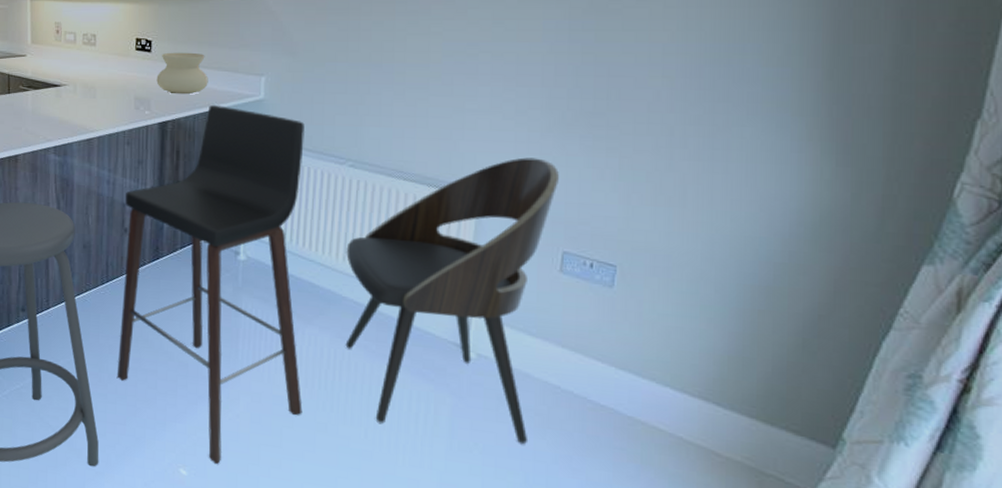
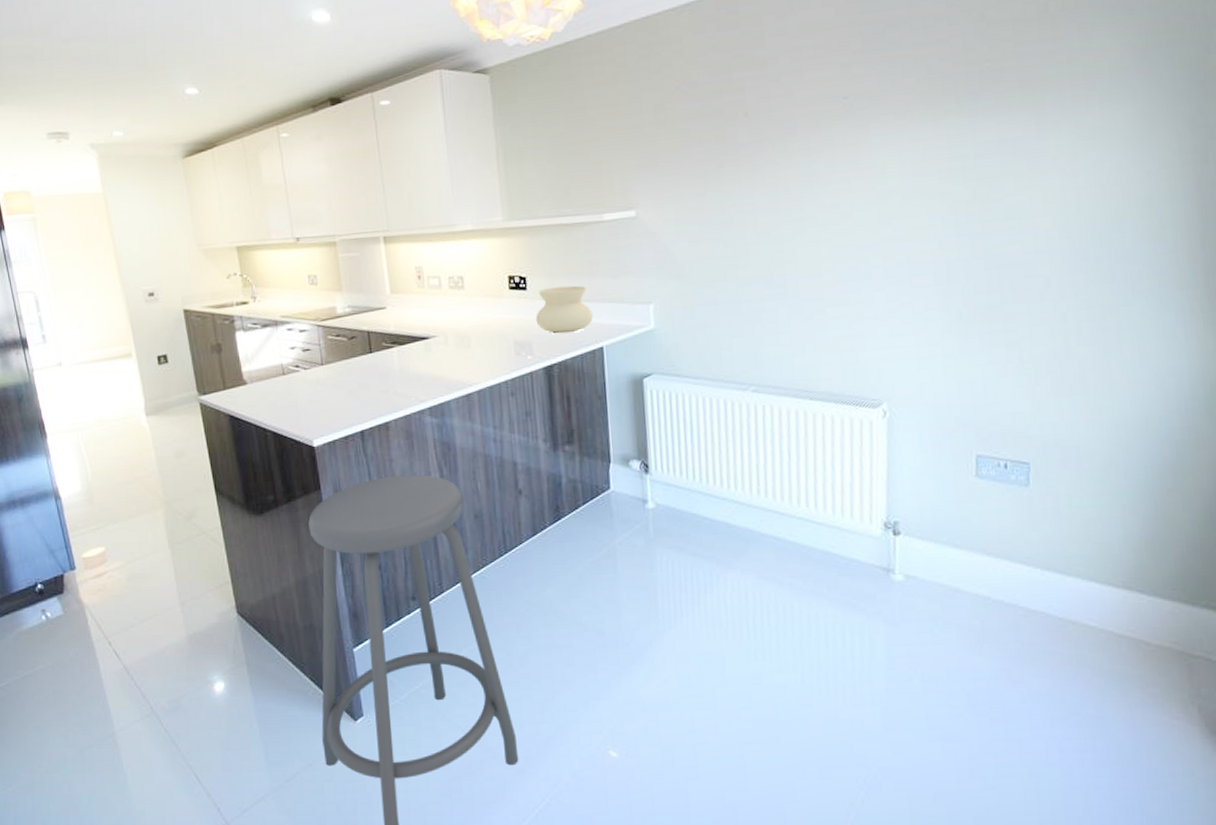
bar stool: present [116,105,305,464] -> none [516,341,734,738]
dining chair: present [345,157,559,444] -> none [759,360,965,665]

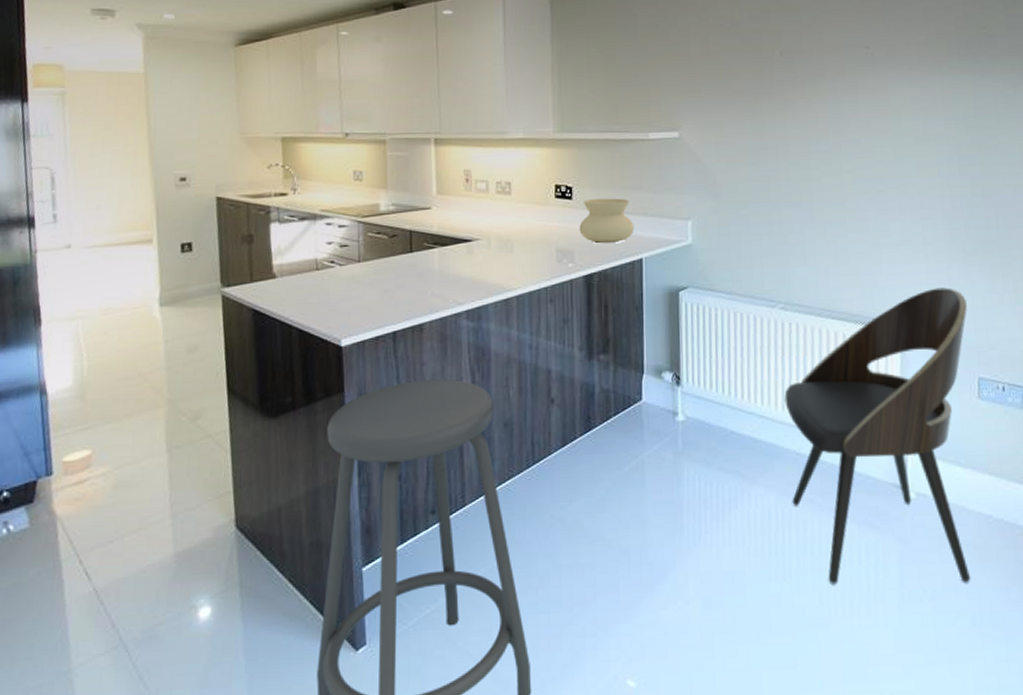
dining chair: none [759,360,965,665] -> present [784,287,970,584]

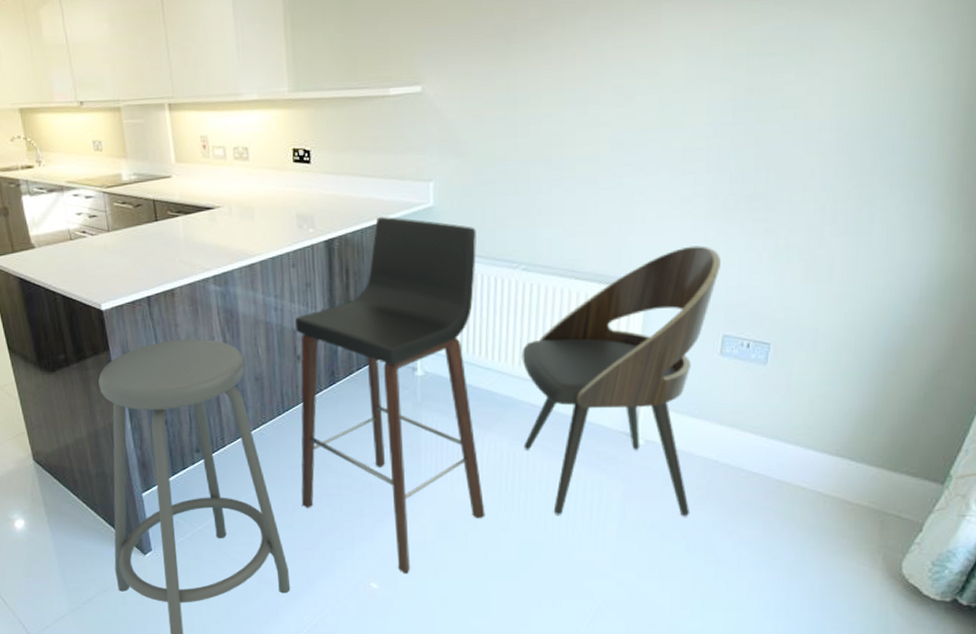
bar stool: none [549,253,755,666] -> present [295,217,485,573]
vase: present [579,198,634,244] -> none [318,160,374,208]

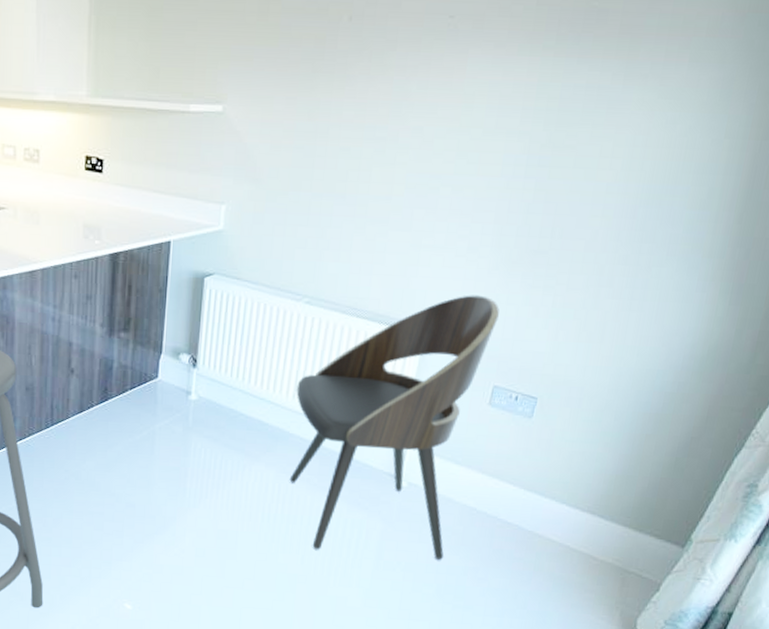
bar stool: present [295,217,485,573] -> none [62,235,264,597]

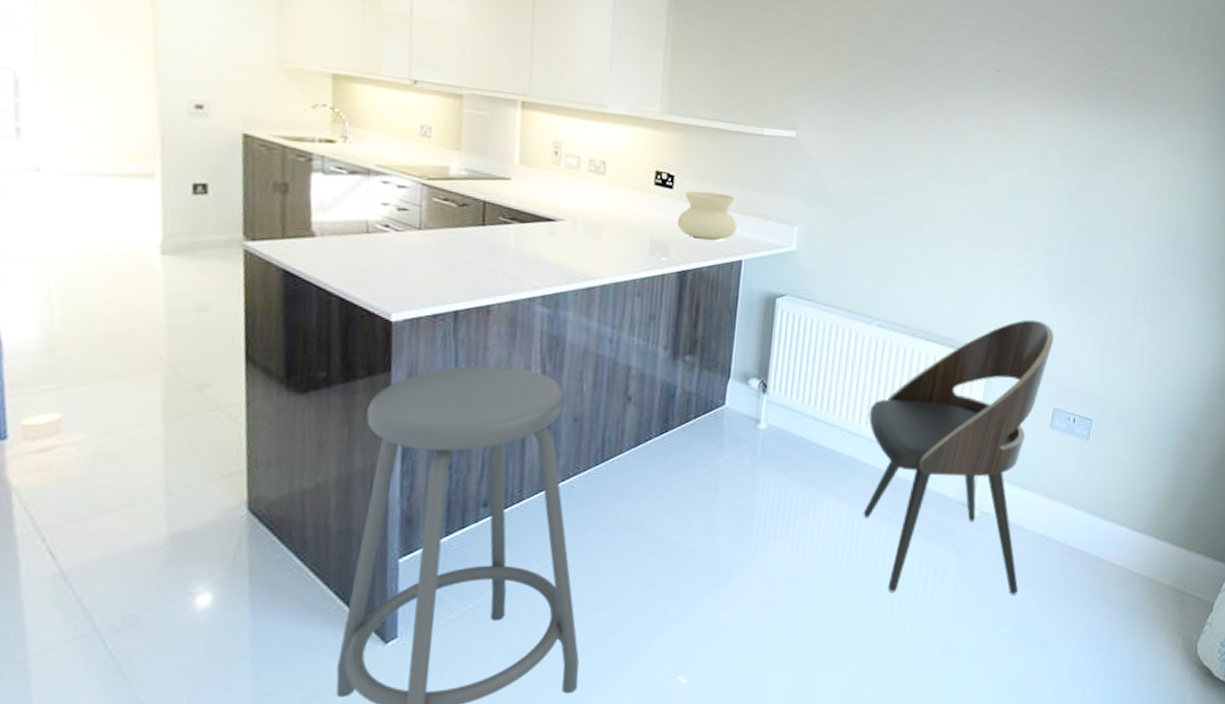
vase: none [108,173,165,223] -> present [677,190,737,241]

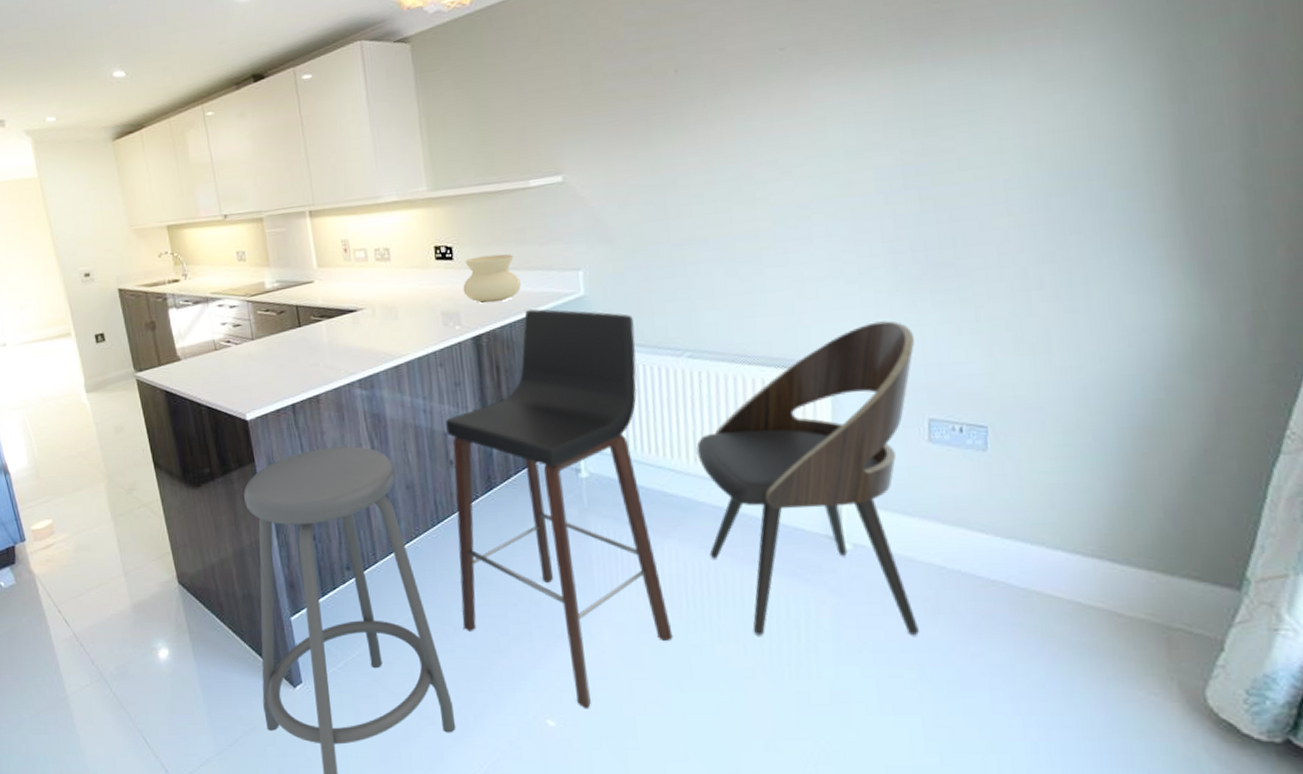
bar stool: none [607,254,836,664] -> present [446,309,673,708]

